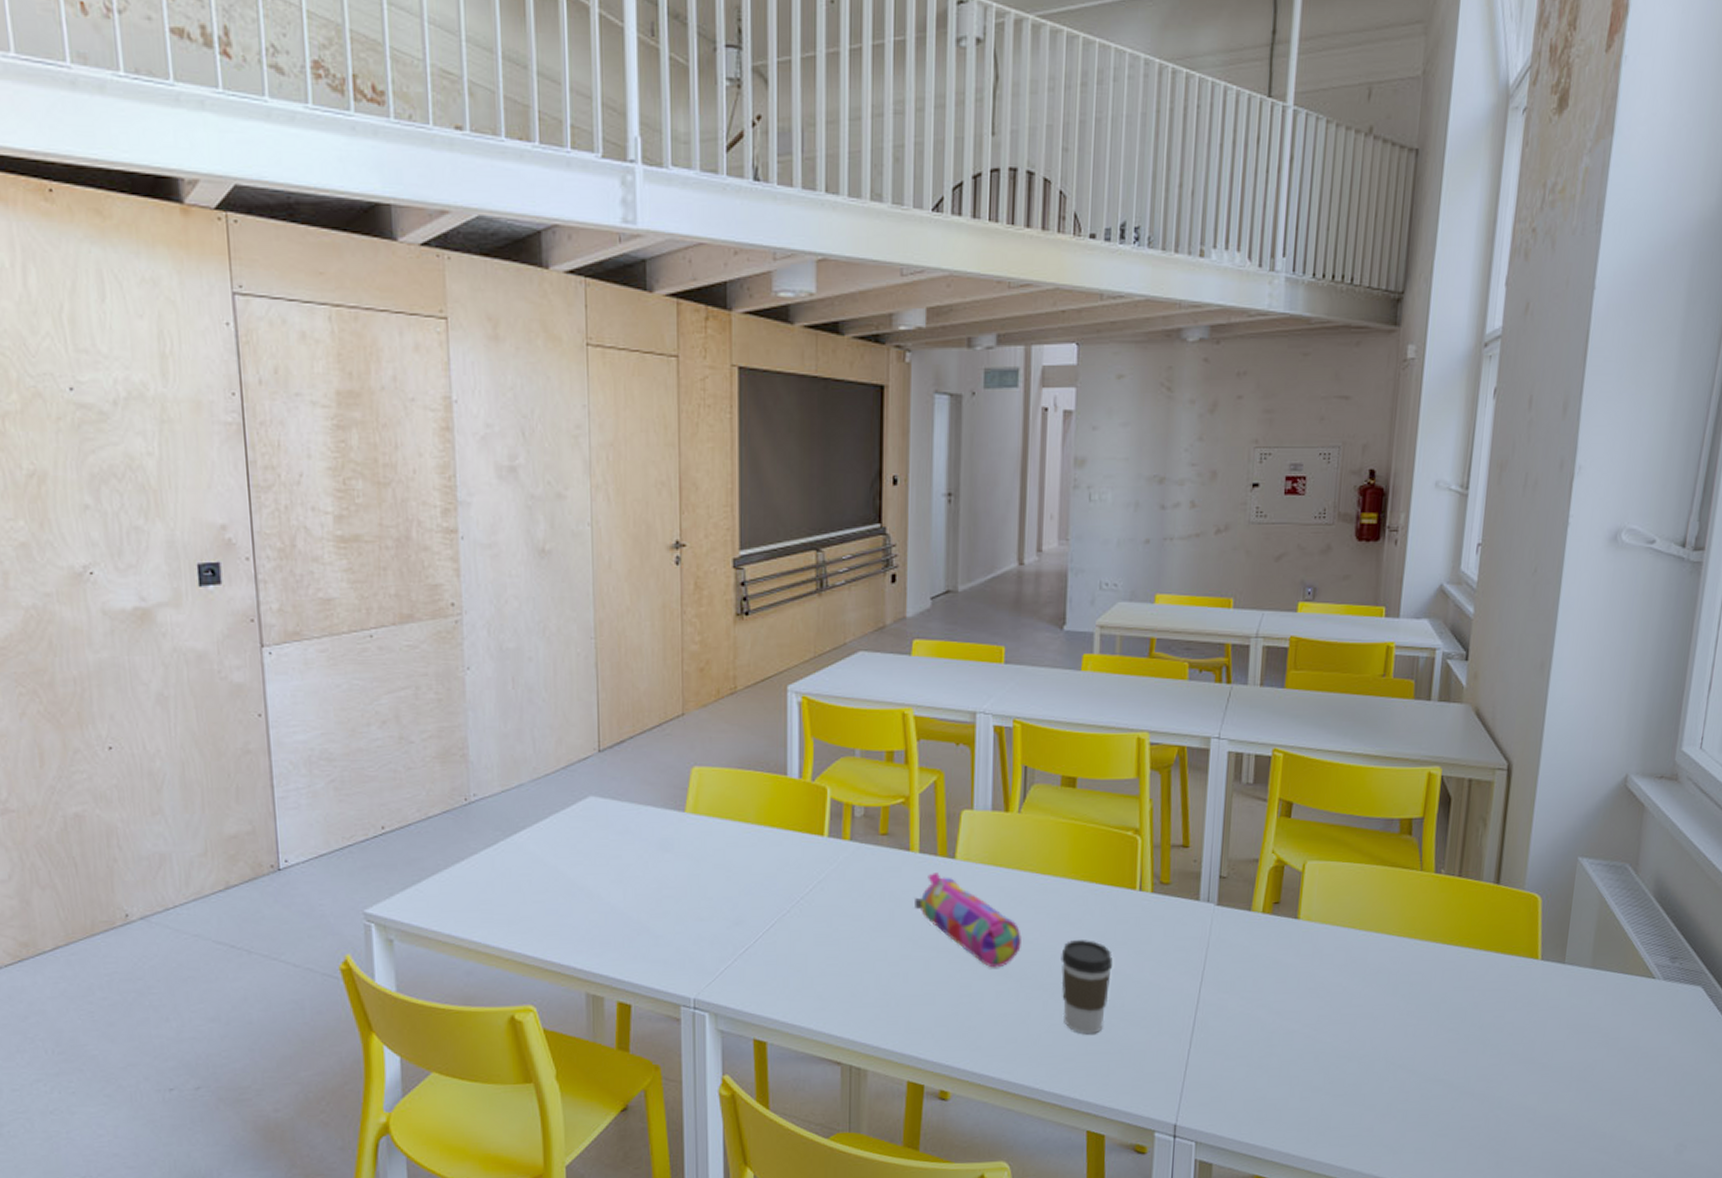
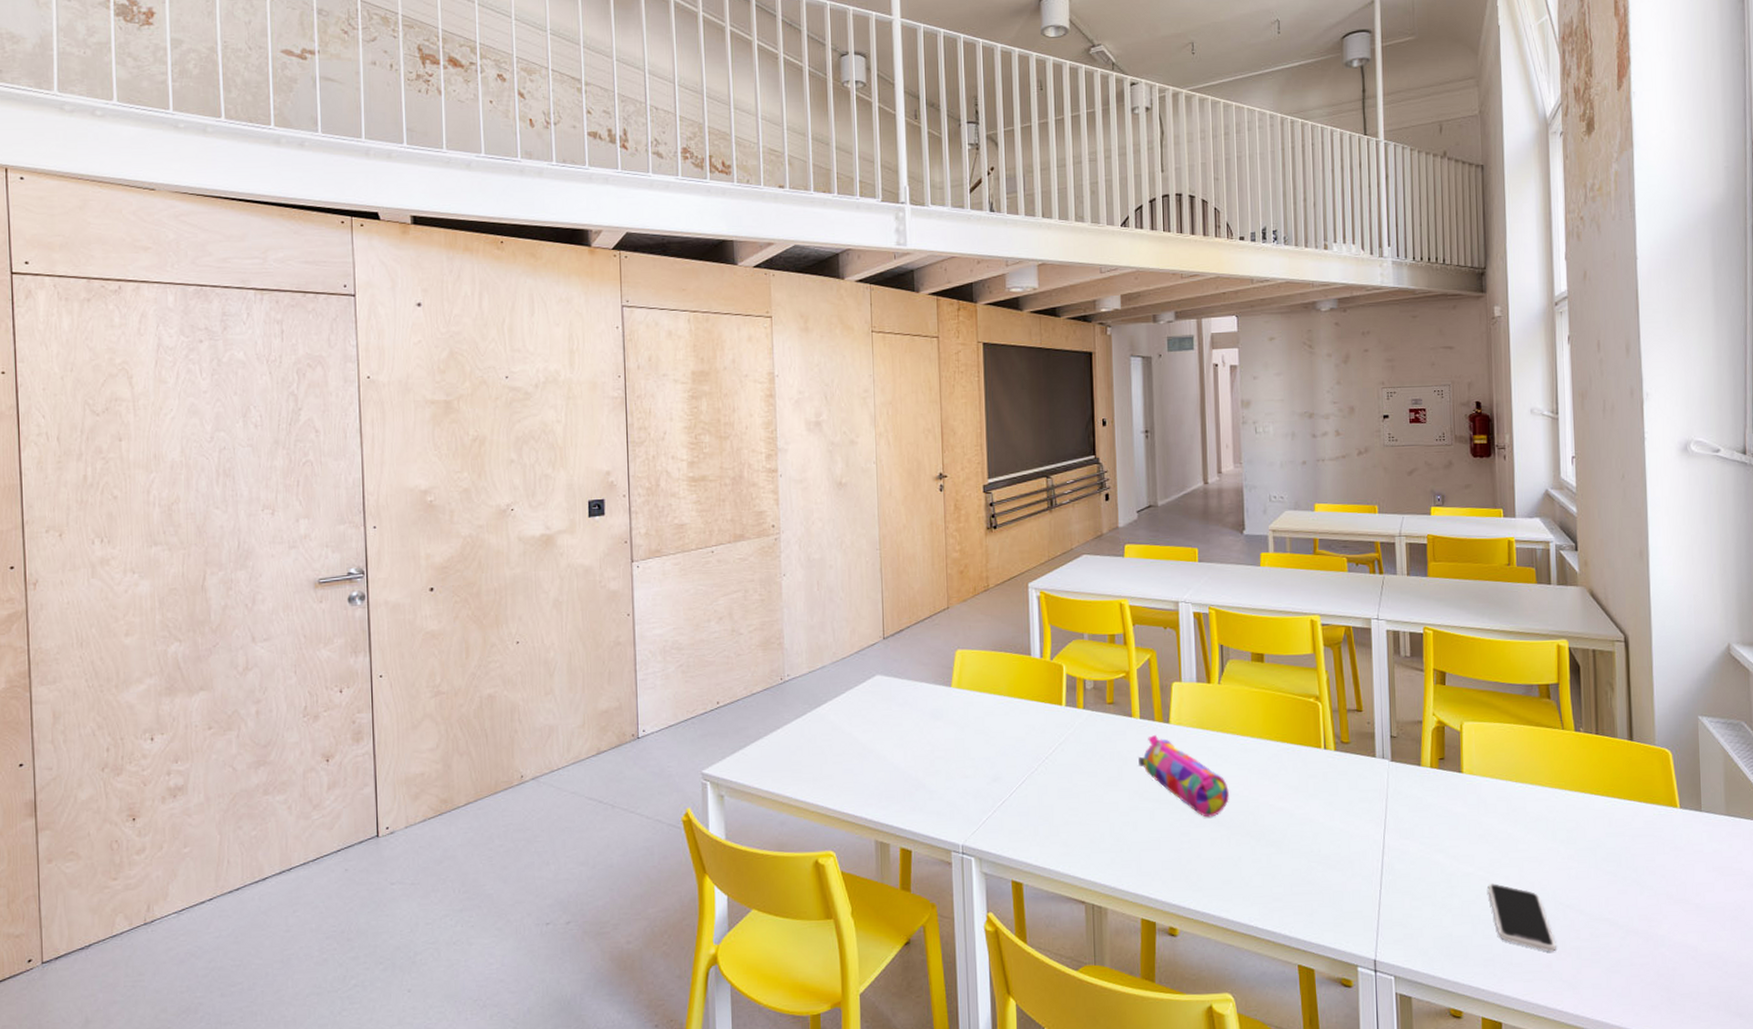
coffee cup: present [1061,940,1113,1034] -> none [1263,792,1307,877]
smartphone: none [1312,1042,1382,1115] -> present [1488,884,1557,952]

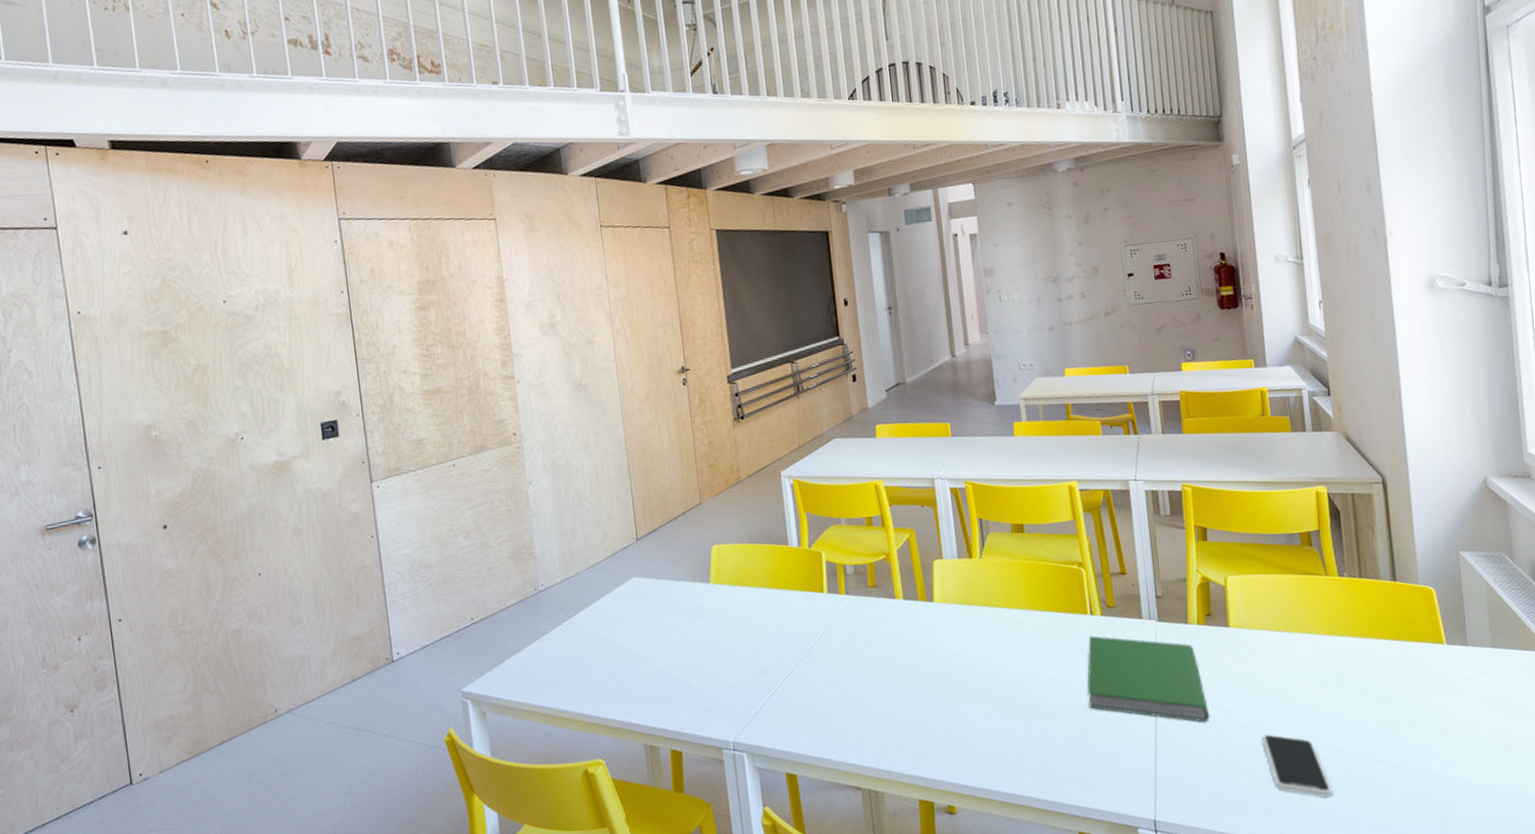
pencil case: present [1138,735,1229,818] -> none [905,615,999,693]
hardcover book: none [1316,770,1436,866] -> present [1087,635,1209,722]

